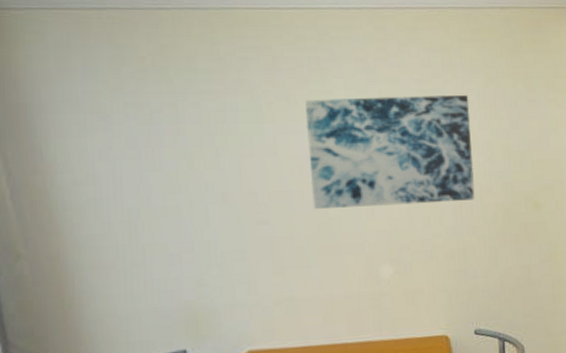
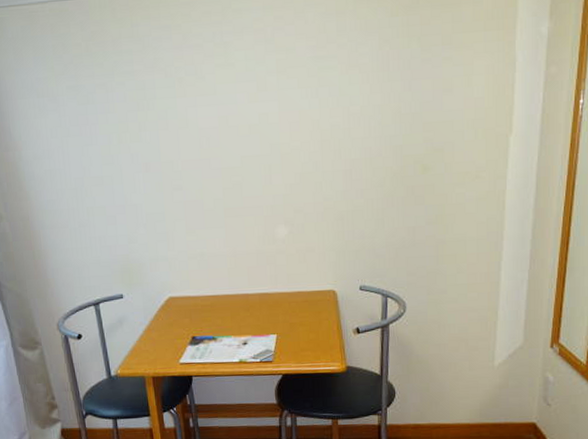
wall art: present [305,94,475,210] -> none [211,59,365,176]

